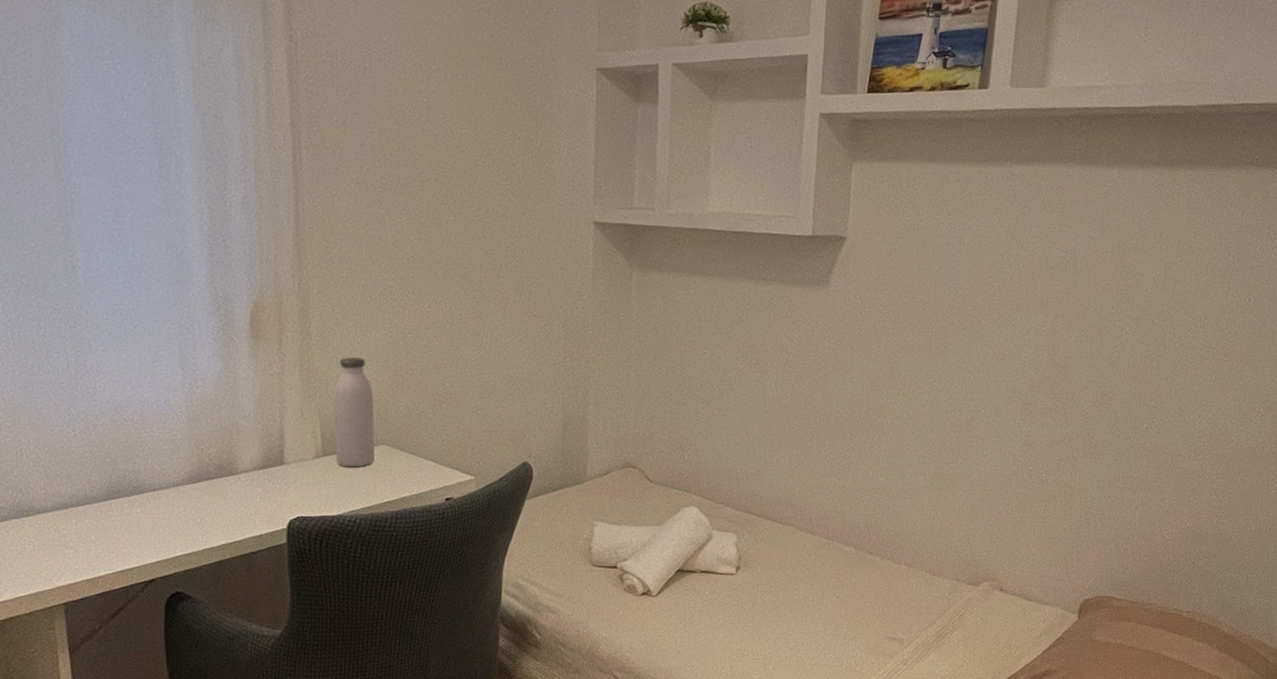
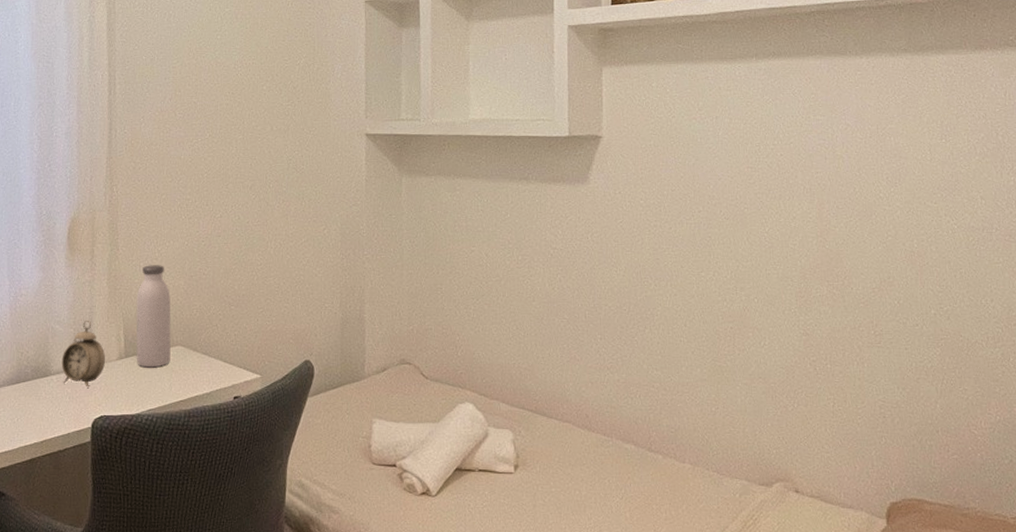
alarm clock: none [249,415,301,487] -> present [61,320,106,388]

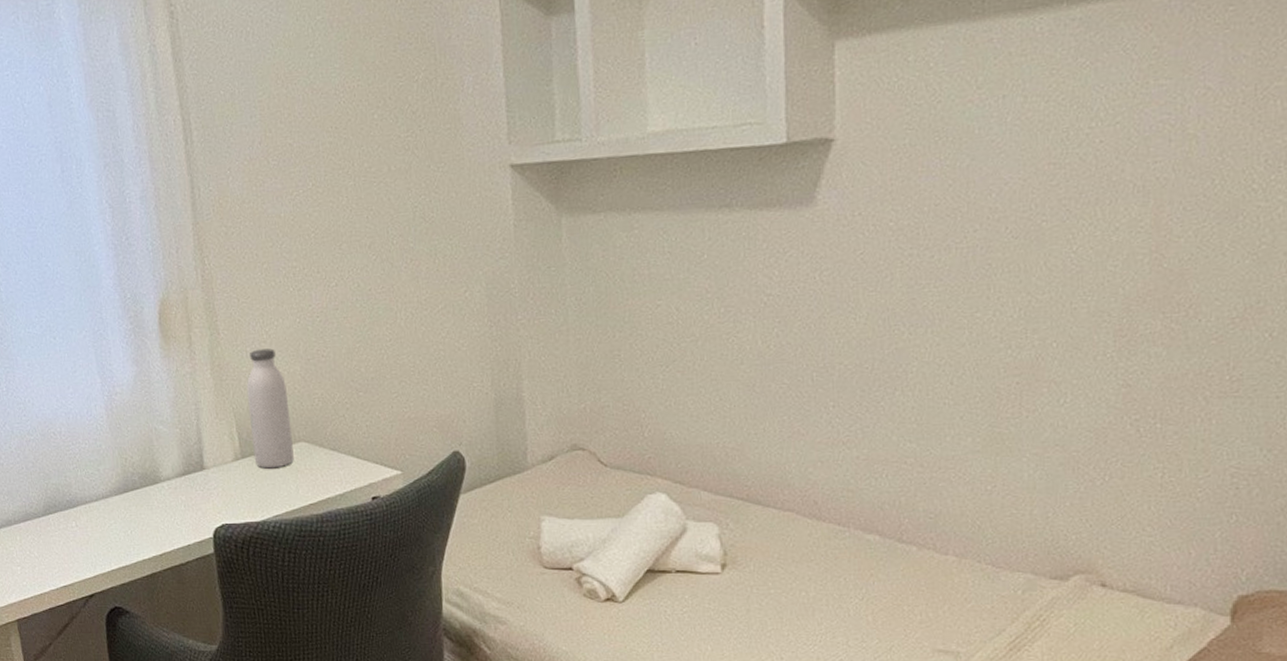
alarm clock: present [61,320,106,388] -> none [170,417,220,494]

